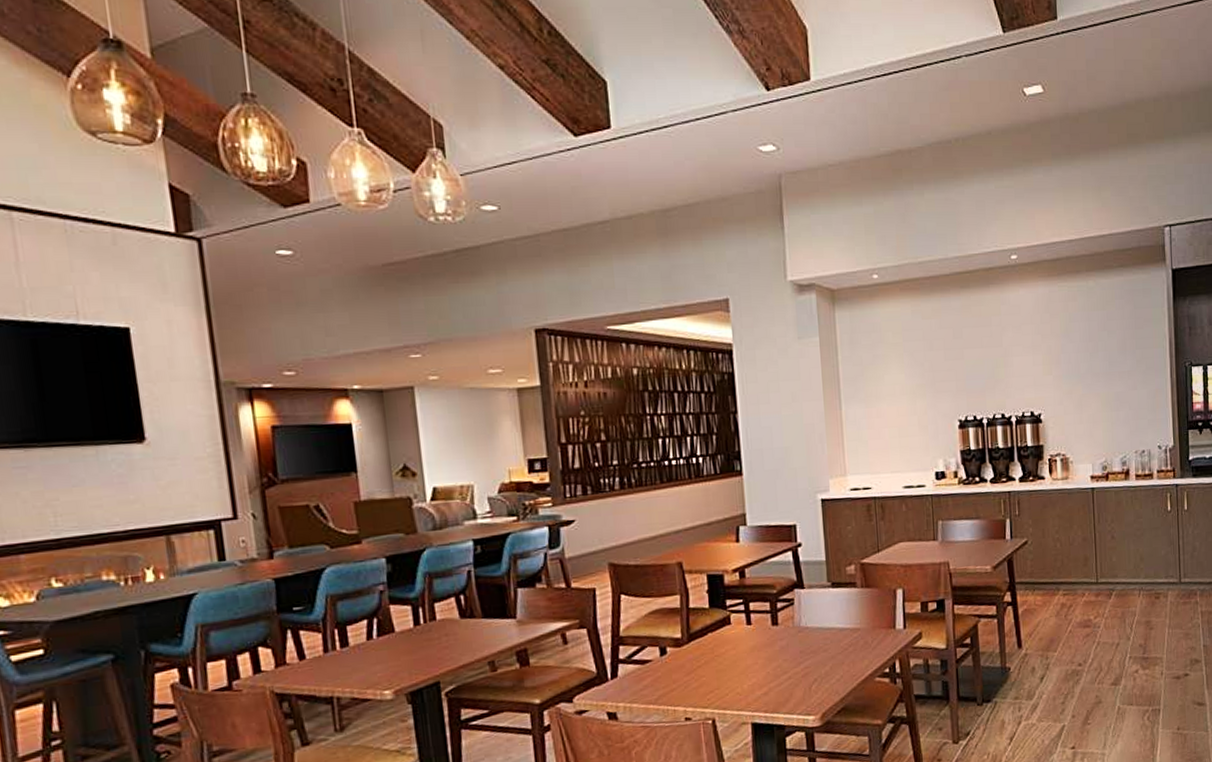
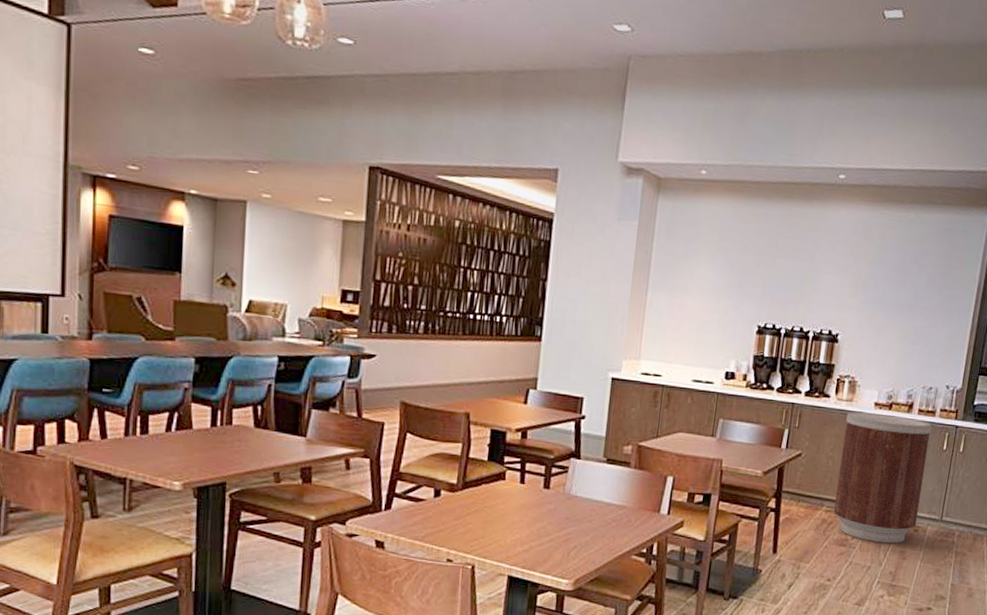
trash can: none [1065,485,1157,617] -> present [834,412,932,544]

